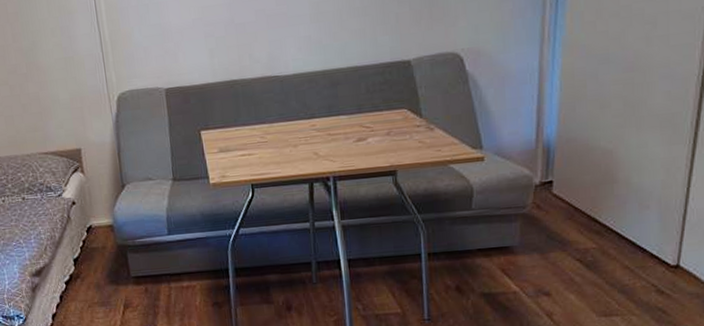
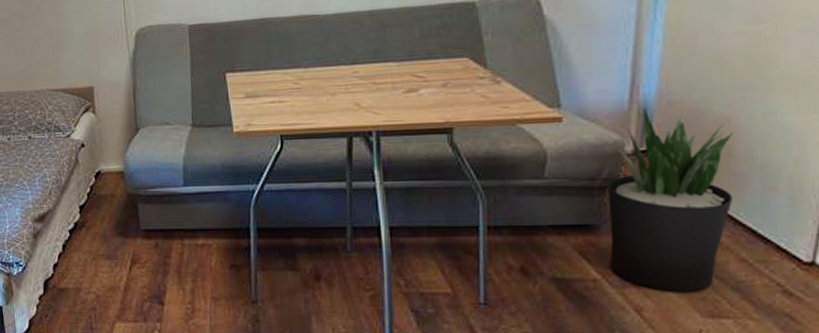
planter: none [522,146,618,298] -> present [608,108,734,293]

